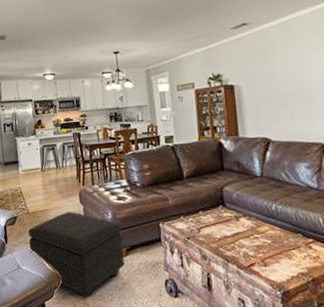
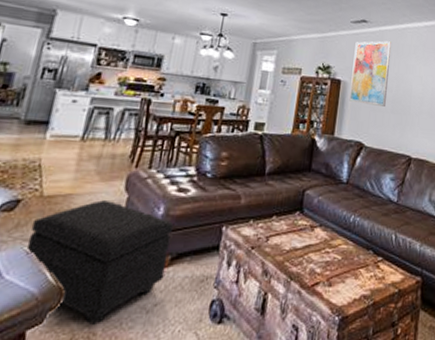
wall art: none [240,37,285,103] -> present [349,41,391,107]

